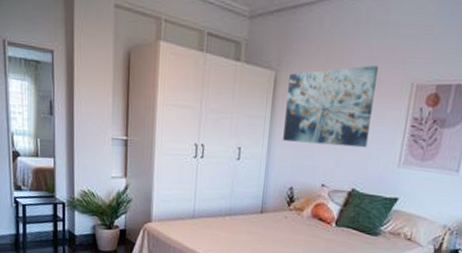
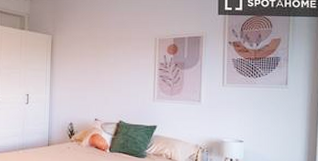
wall art: present [283,65,379,148] -> none [61,26,129,88]

